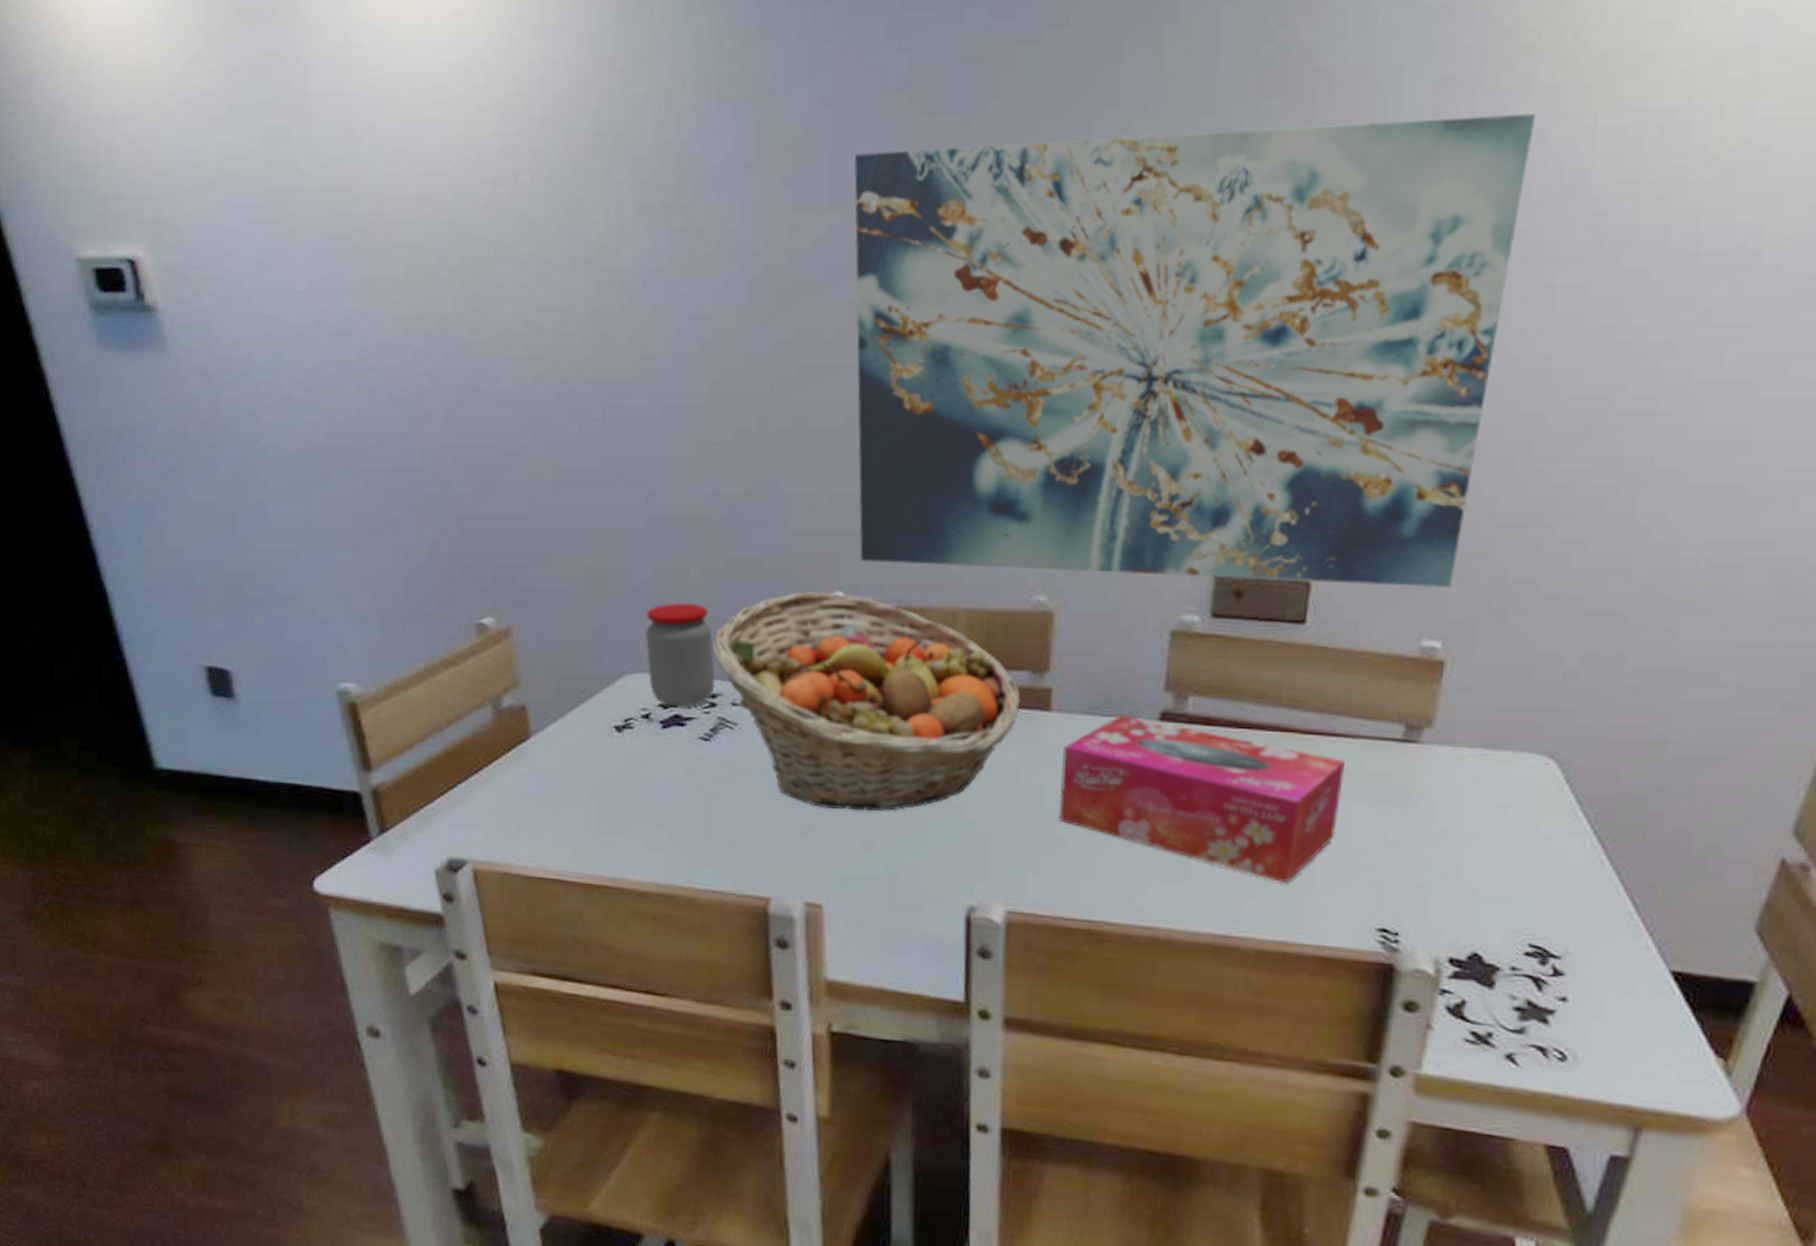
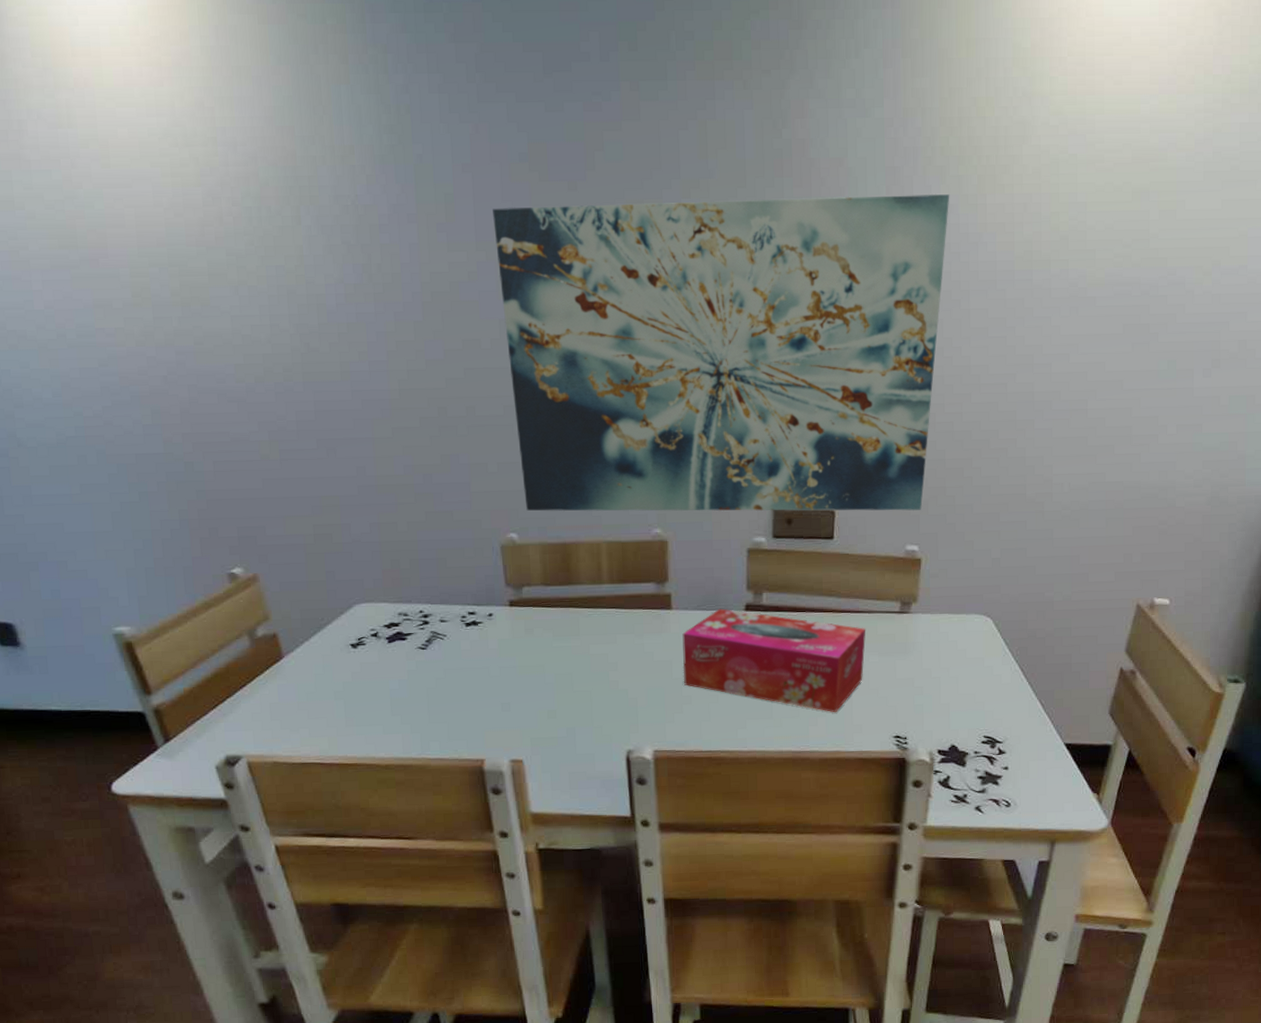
jar: present [646,603,716,708] -> none [367,548,426,627]
fruit basket: present [712,592,1021,812] -> none [421,535,650,691]

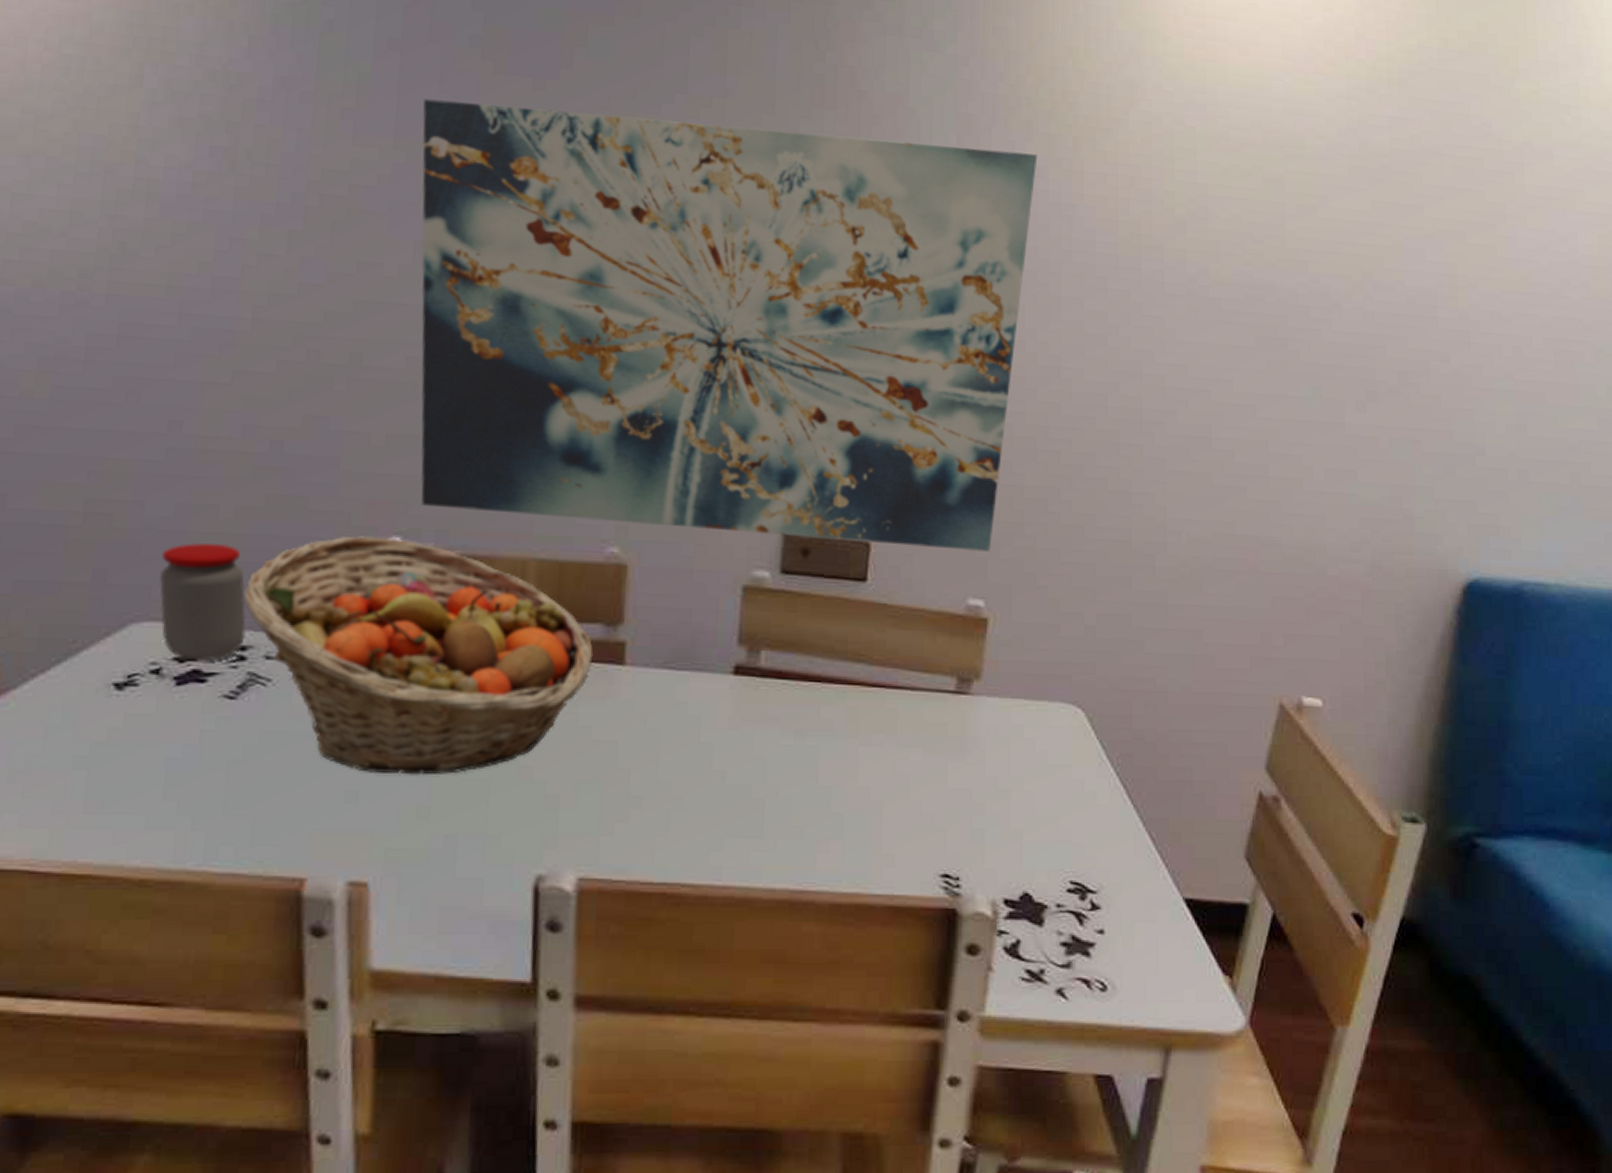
jar: none [367,548,426,627] -> present [159,543,246,662]
fruit basket: none [421,535,650,691] -> present [243,536,594,775]
tissue box: present [682,608,866,713] -> none [632,668,907,835]

